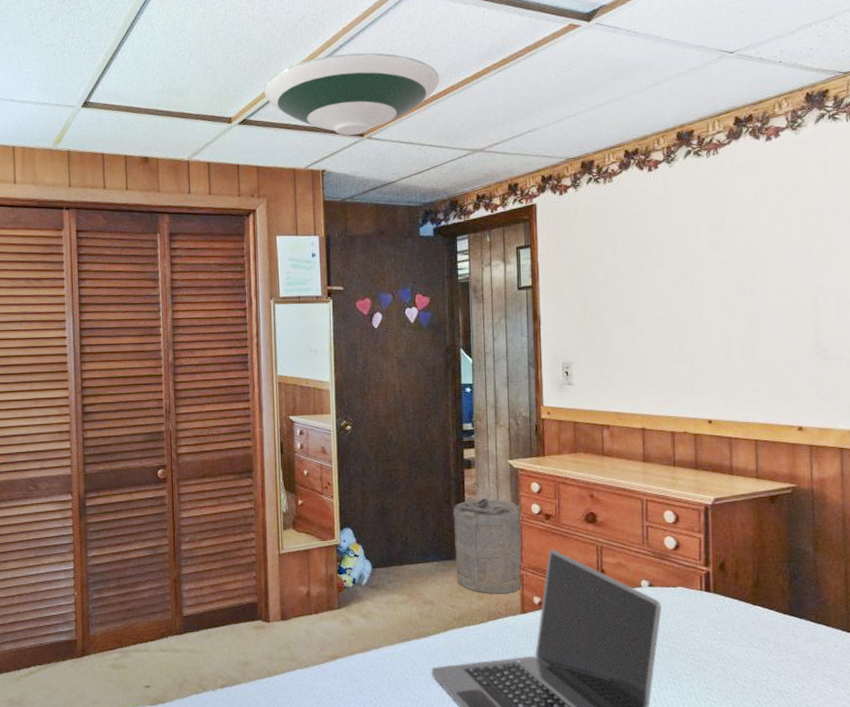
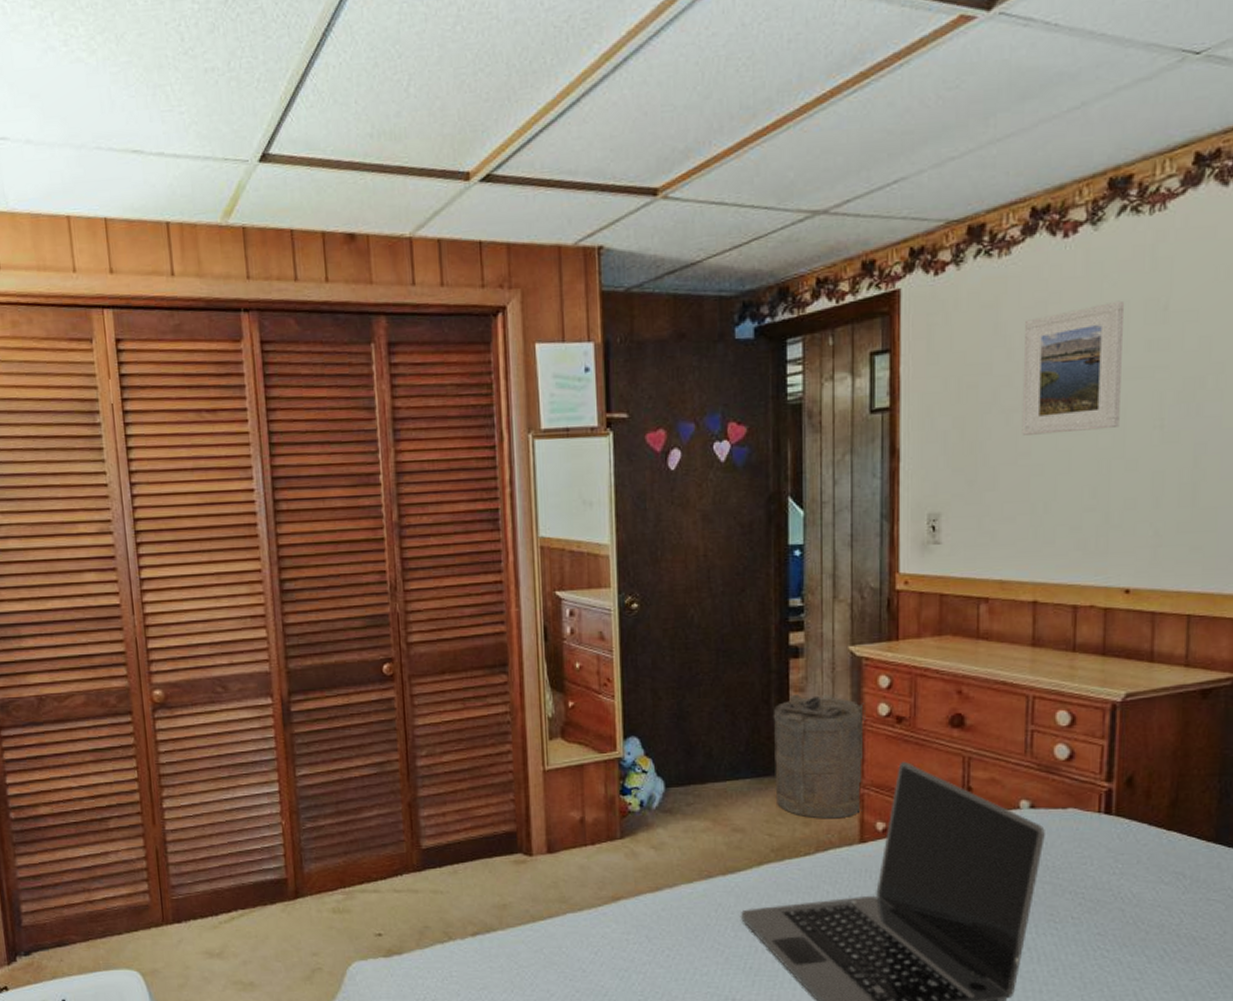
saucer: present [264,52,440,135] -> none [515,67,768,195]
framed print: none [625,215,696,307] -> present [1021,300,1125,435]

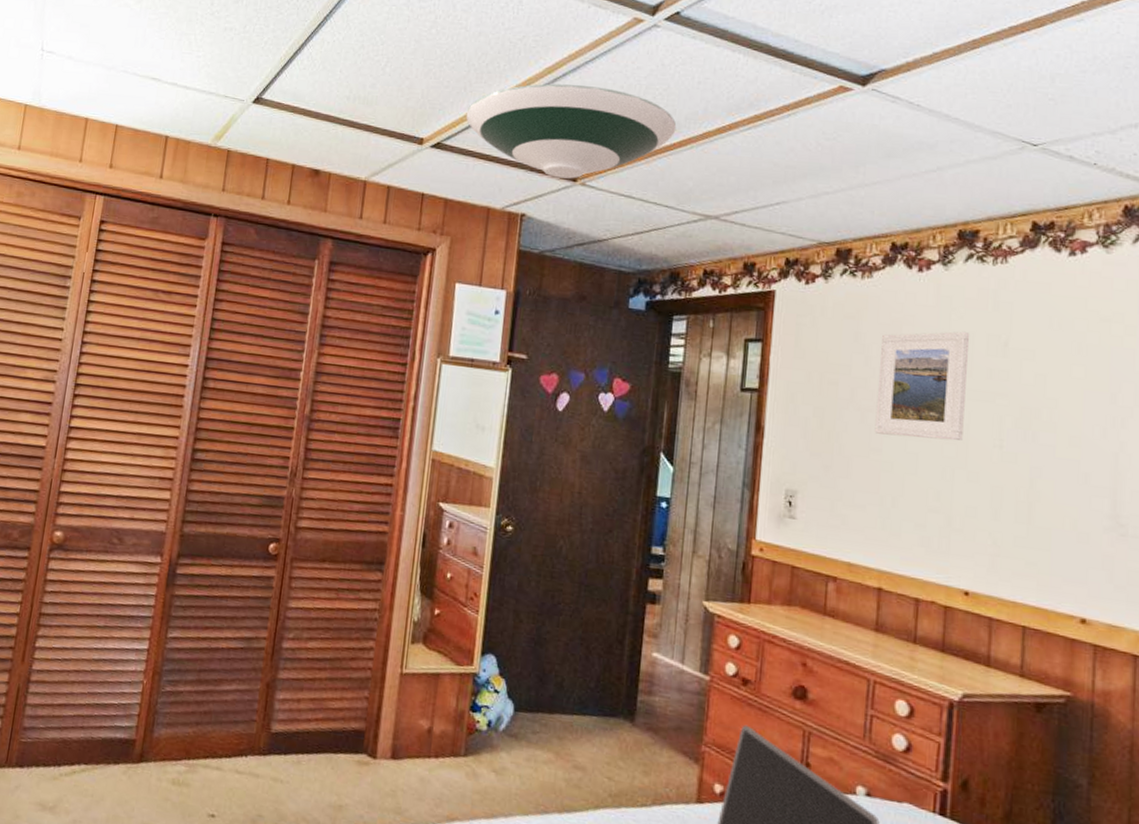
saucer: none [515,67,768,195] -> present [465,83,677,179]
laundry hamper: present [773,694,865,819] -> none [619,639,714,774]

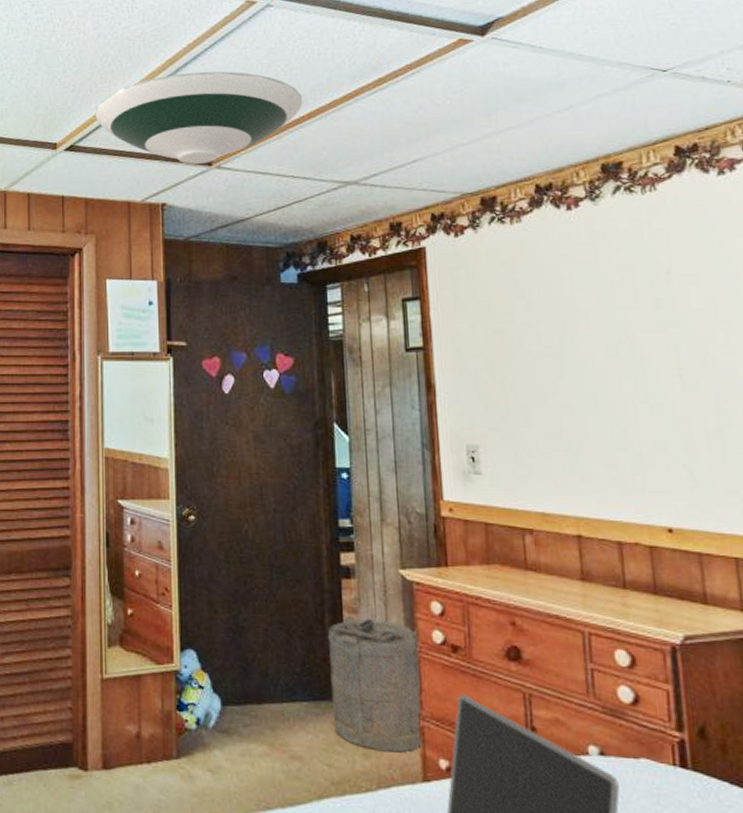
laundry hamper: none [619,639,714,774] -> present [327,616,424,753]
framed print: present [874,331,970,441] -> none [541,264,640,377]

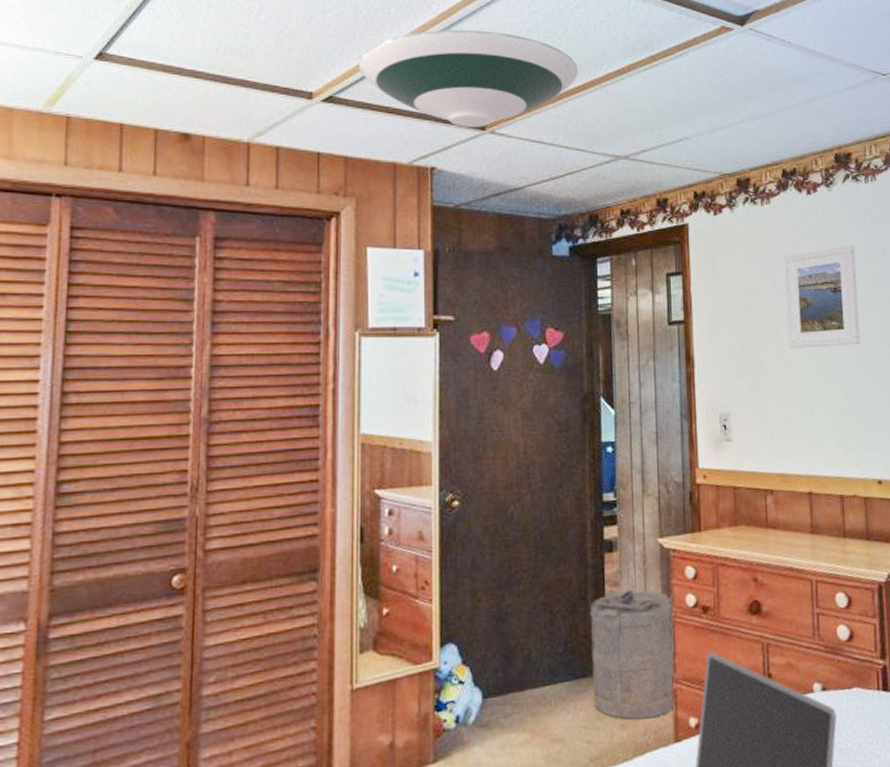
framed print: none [541,264,640,377] -> present [785,245,860,348]

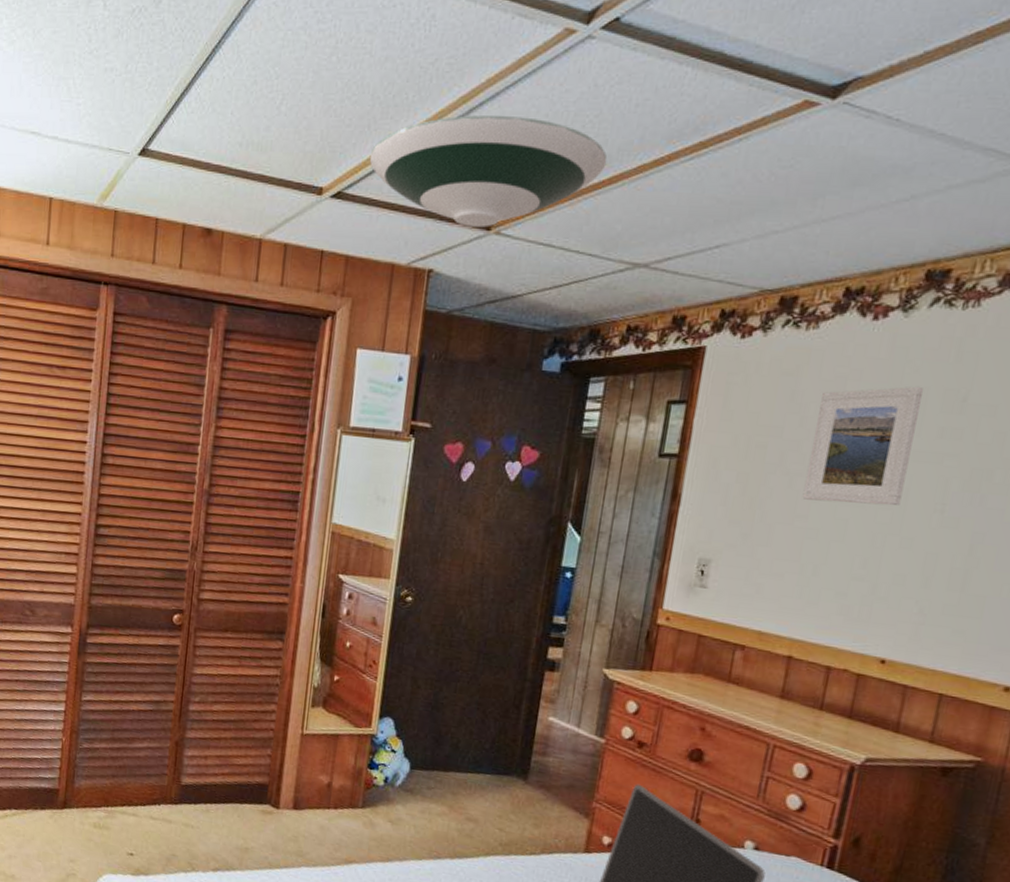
laundry hamper: present [590,589,676,720] -> none [511,704,611,827]

